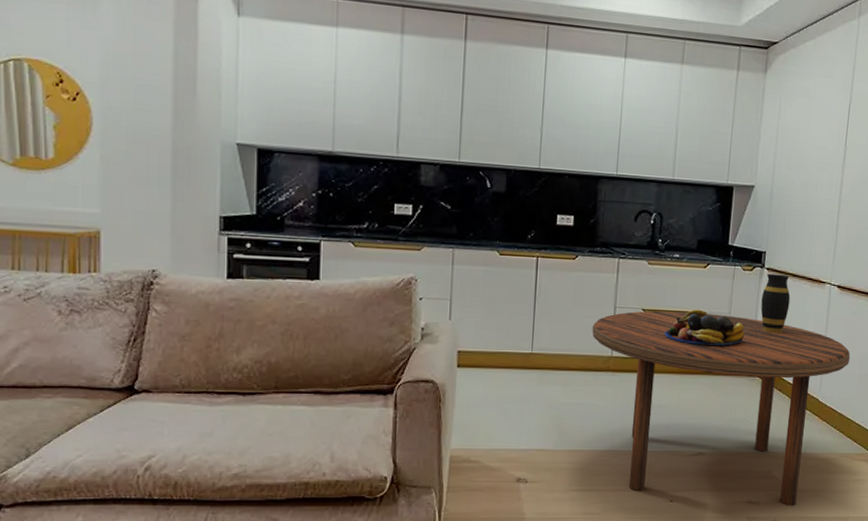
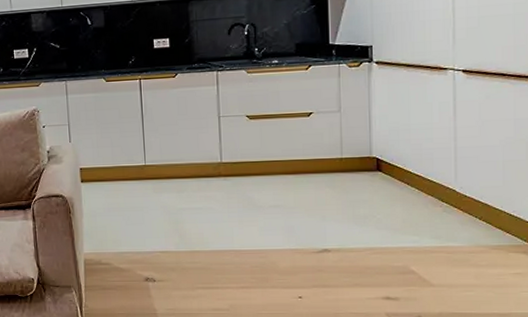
dining table: present [592,311,851,506] -> none [199,113,489,302]
fruit bowl: present [664,309,745,347] -> none [272,110,360,145]
vase: present [760,273,791,333] -> none [373,66,407,126]

